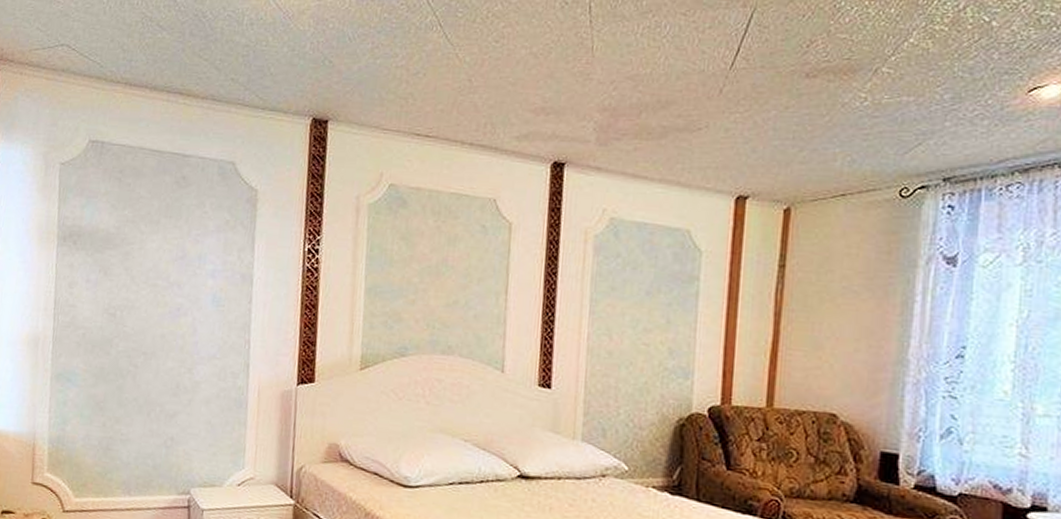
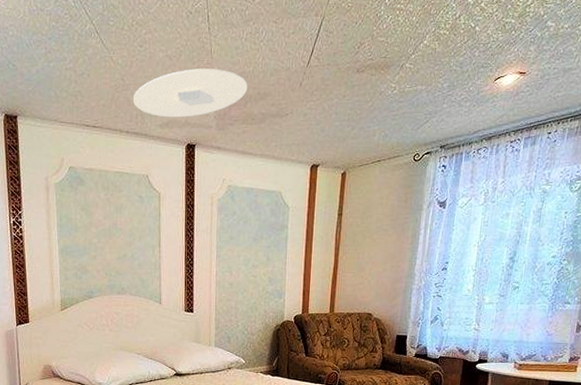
ceiling light: none [481,69,643,129] -> present [133,69,248,118]

